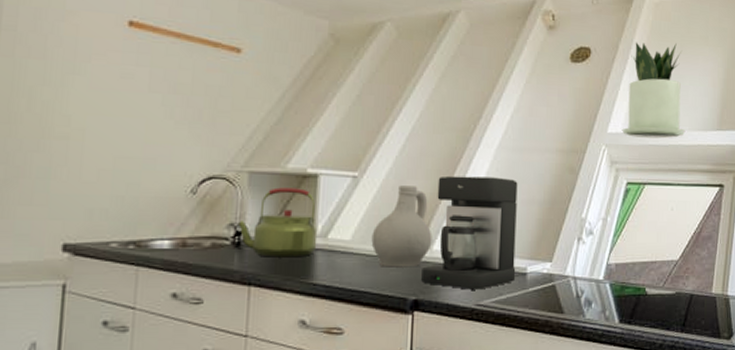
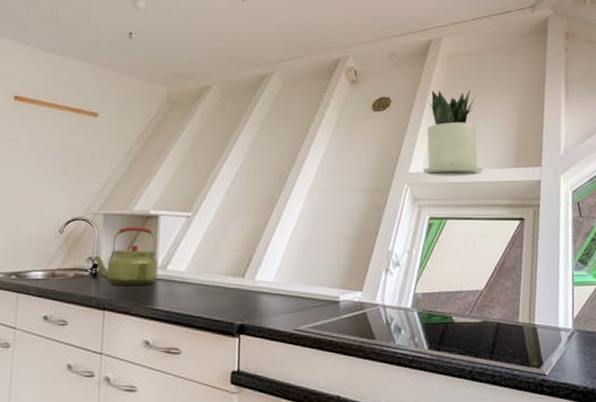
ceramic jug: present [371,185,432,268] -> none [203,223,255,296]
coffee maker: present [421,175,518,290] -> none [246,214,330,316]

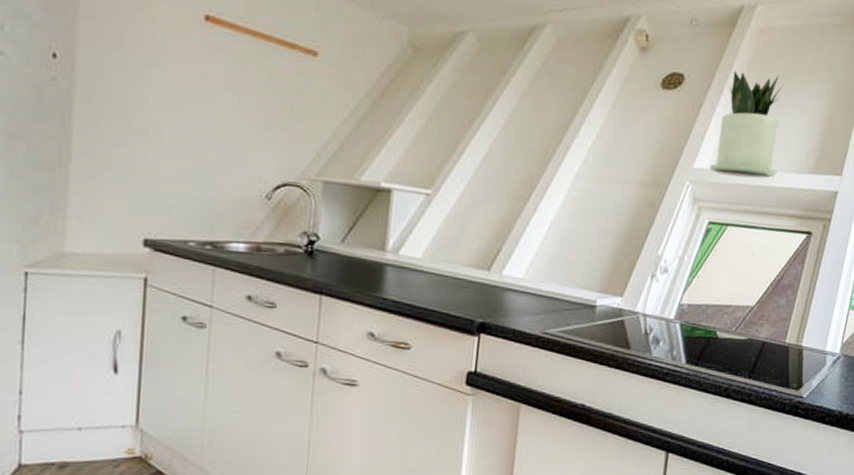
kettle: present [94,227,159,286] -> none [310,199,389,271]

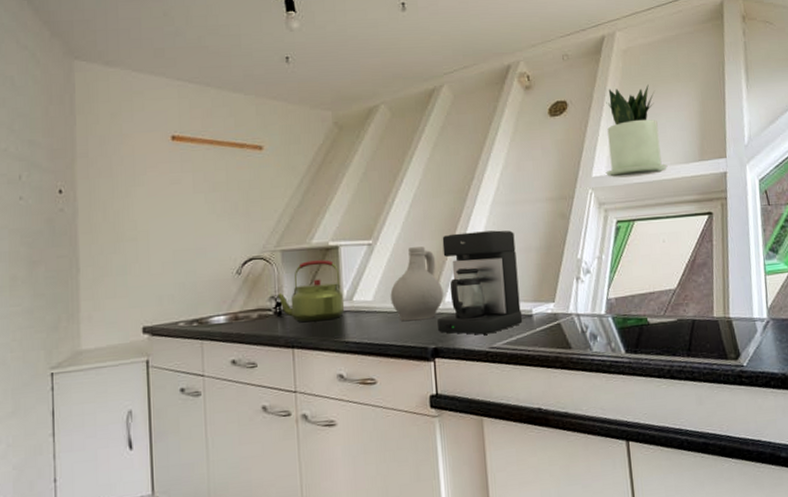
kettle: none [310,199,389,271] -> present [276,259,345,323]
ceramic jug: none [441,207,503,291] -> present [390,246,444,322]
coffee maker: none [489,200,594,318] -> present [437,230,523,335]

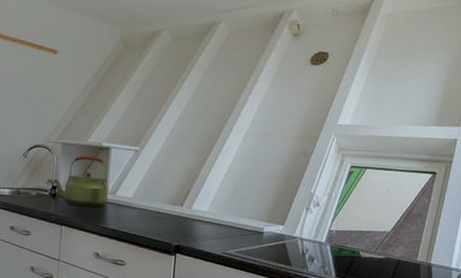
ceramic jug: present [390,246,444,322] -> none [147,159,192,221]
coffee maker: present [437,230,523,335] -> none [182,153,261,242]
planter: present [605,84,668,178] -> none [350,48,409,131]

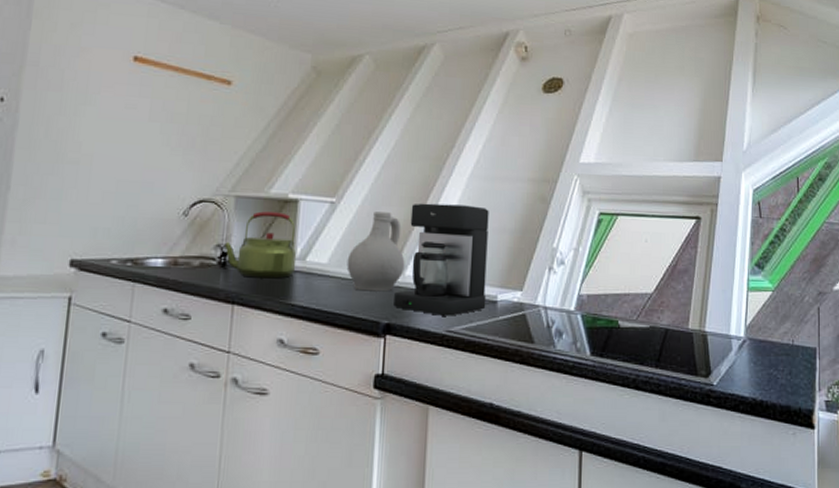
ceramic jug: none [147,159,192,221] -> present [346,212,405,292]
coffee maker: none [182,153,261,242] -> present [394,203,489,316]

